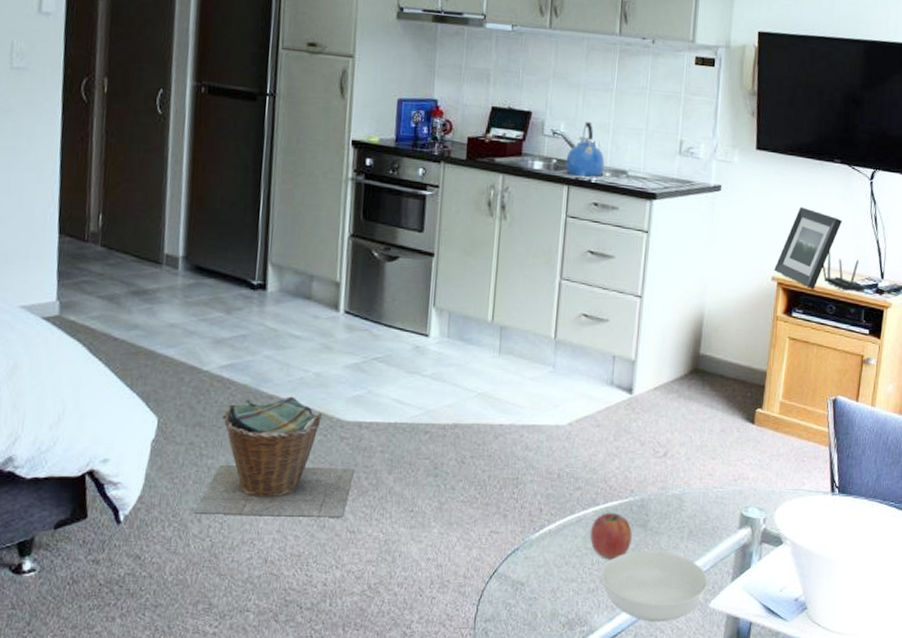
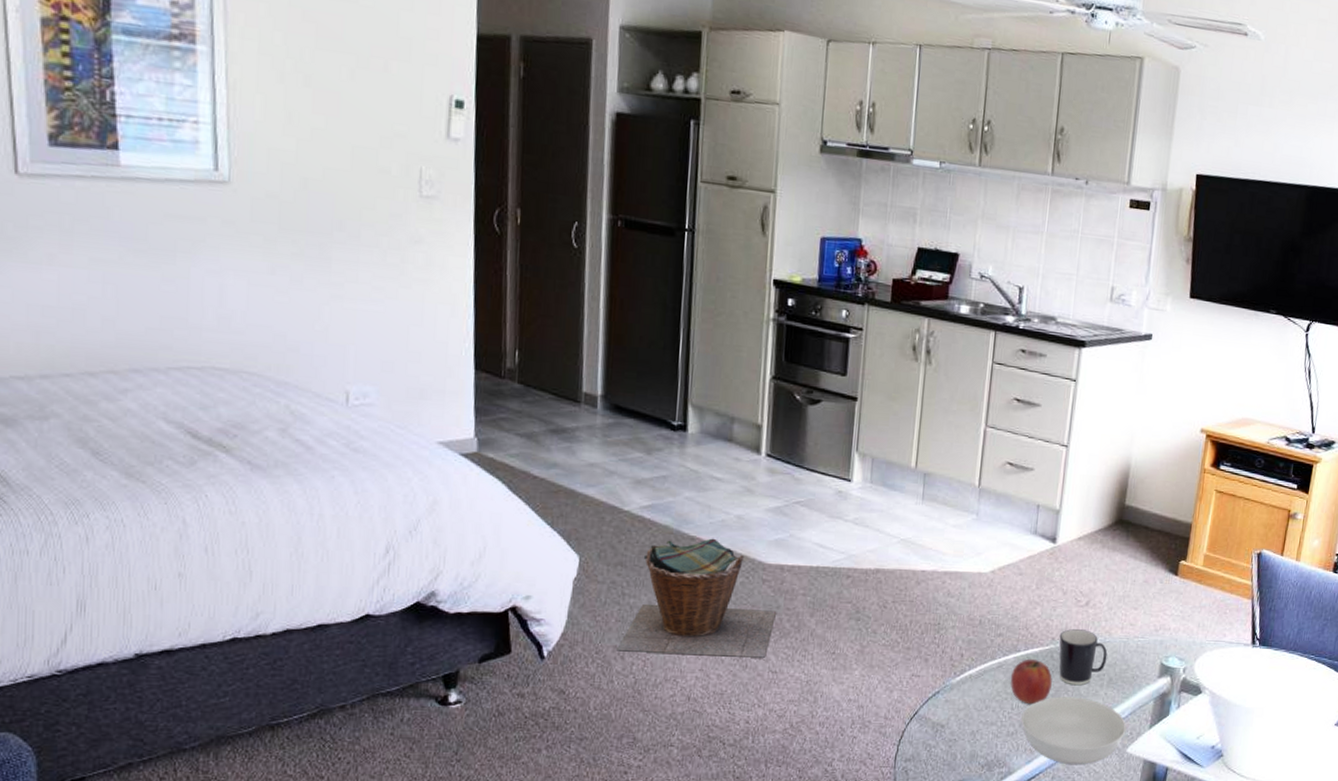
kettle: present [565,122,605,177] -> none [993,265,1034,323]
mug: none [638,481,687,539] -> present [1059,629,1108,686]
picture frame: present [774,207,842,290] -> none [1203,358,1275,443]
wifi router: present [822,251,867,290] -> none [1252,404,1297,445]

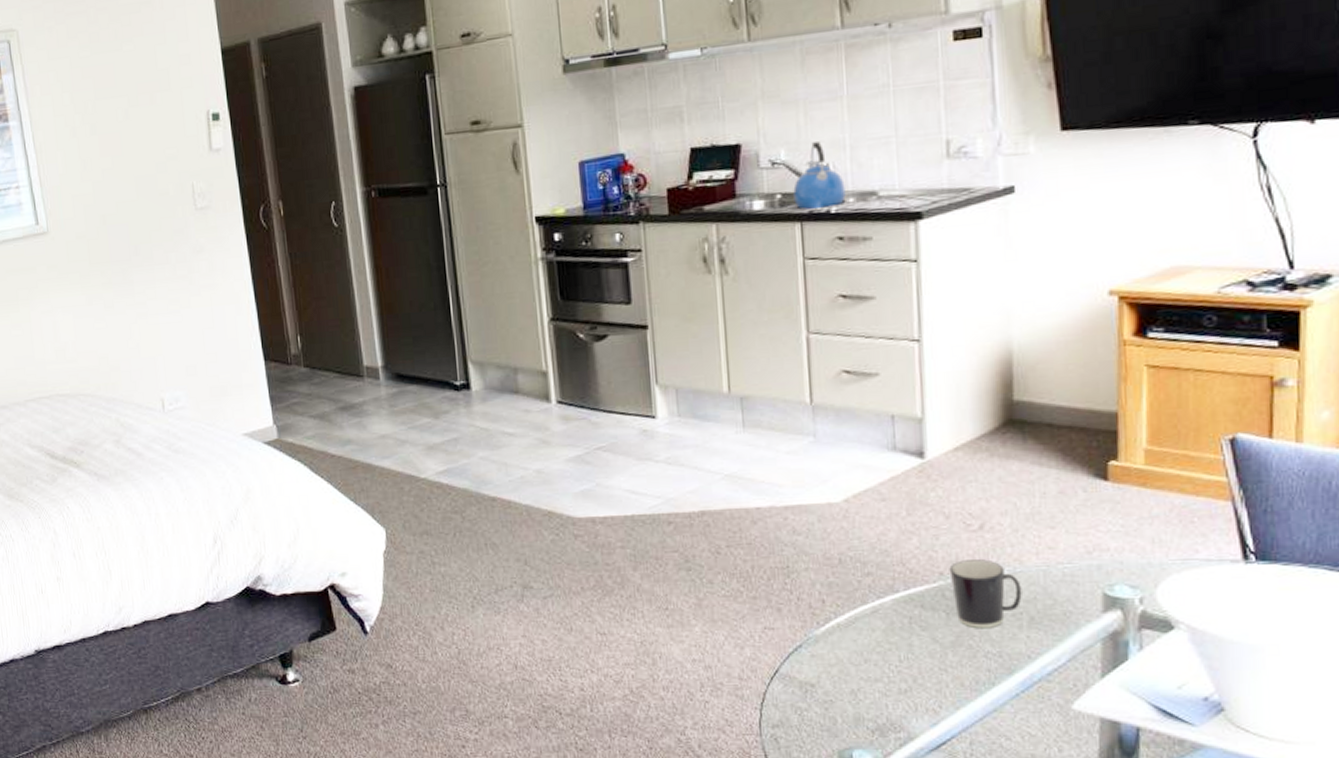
laundry basket: present [617,538,776,658] -> none [435,496,595,622]
kettle: none [993,265,1034,323] -> present [793,142,846,209]
fruit: present [1010,658,1052,704] -> none [891,599,949,654]
bowl: present [1021,697,1127,765] -> none [914,643,1067,727]

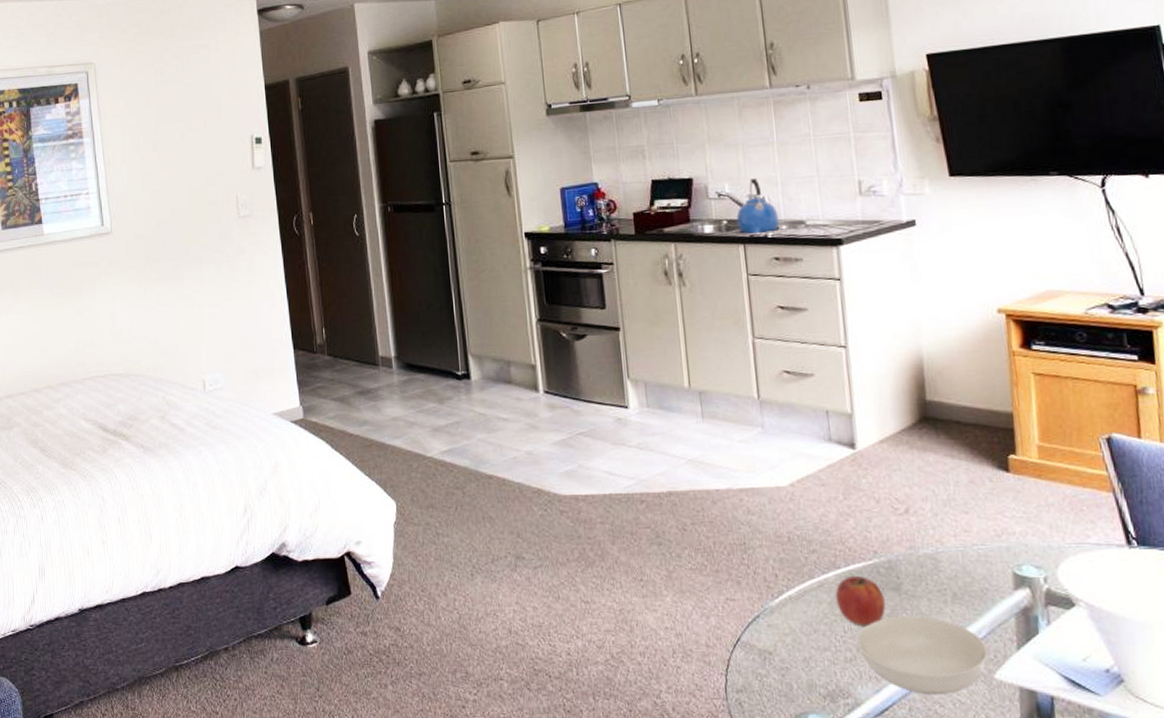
fruit: none [891,599,949,654] -> present [835,575,886,625]
bowl: none [914,643,1067,727] -> present [857,616,989,695]
mug: present [949,559,1022,629] -> none [881,540,945,603]

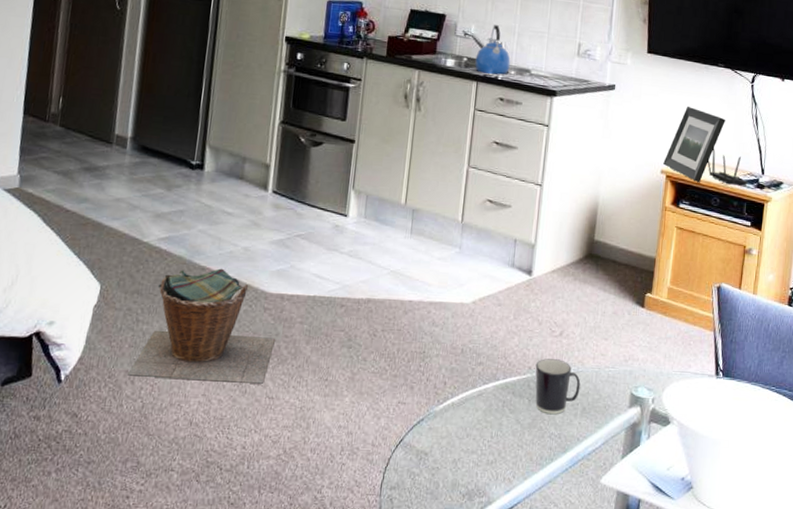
laundry basket: none [439,475,579,589] -> present [128,268,275,384]
fruit: present [835,575,886,625] -> none [490,387,529,432]
bowl: present [857,616,989,695] -> none [500,425,600,496]
mug: none [881,540,945,603] -> present [535,358,581,415]
picture frame: none [998,229,1074,318] -> present [663,107,725,183]
wifi router: none [1059,273,1124,313] -> present [707,148,749,185]

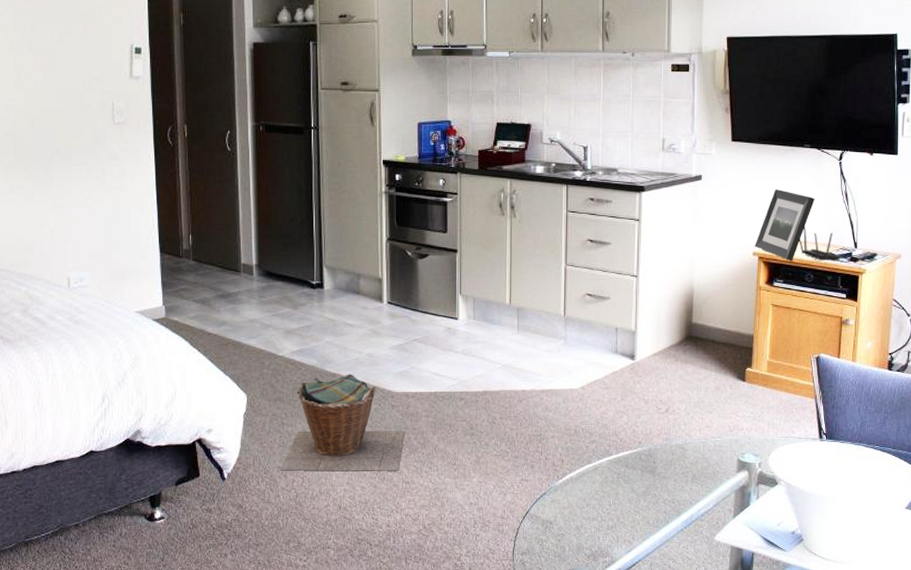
kettle: present [475,25,511,75] -> none [563,129,597,176]
mug: present [535,358,581,415] -> none [645,433,689,483]

